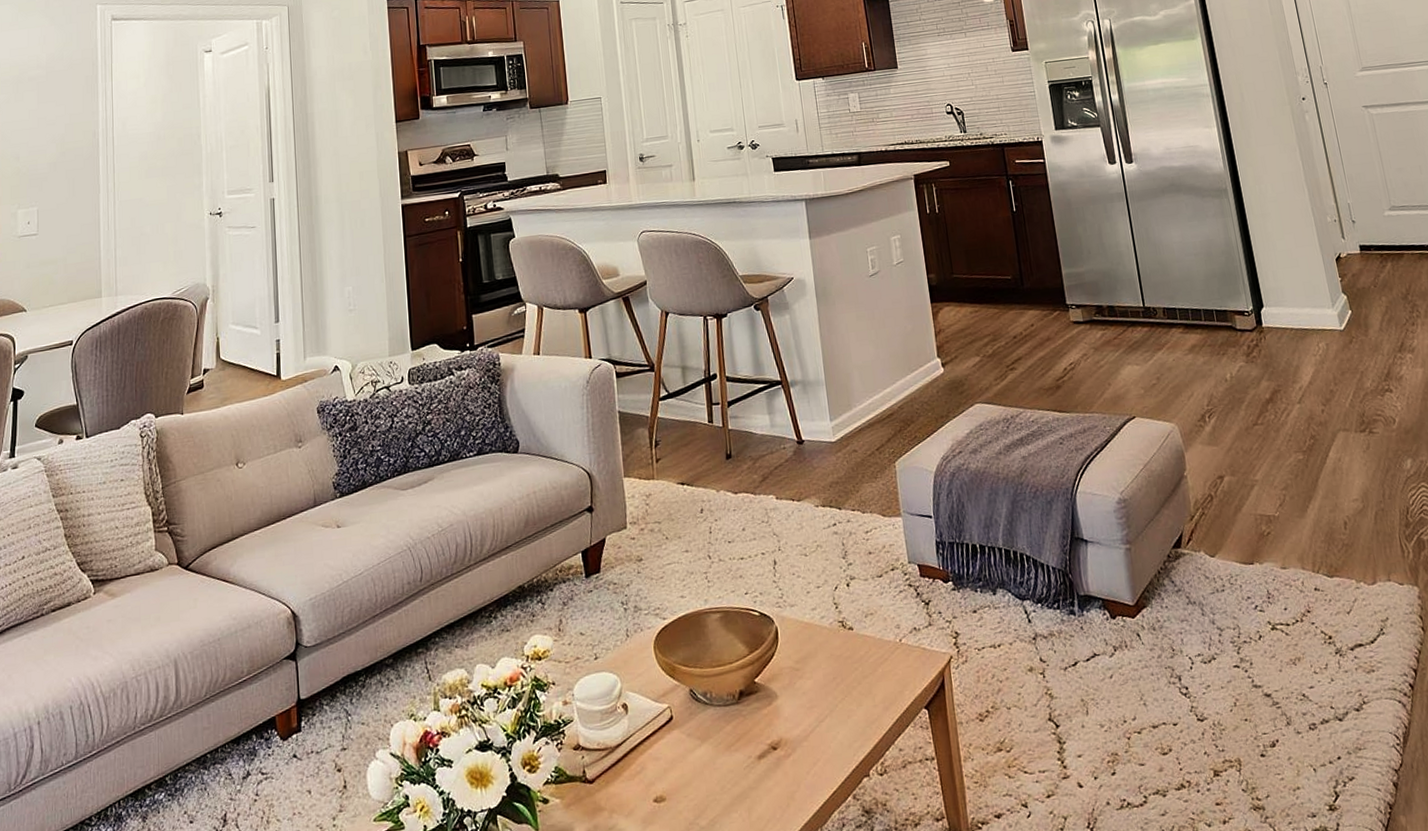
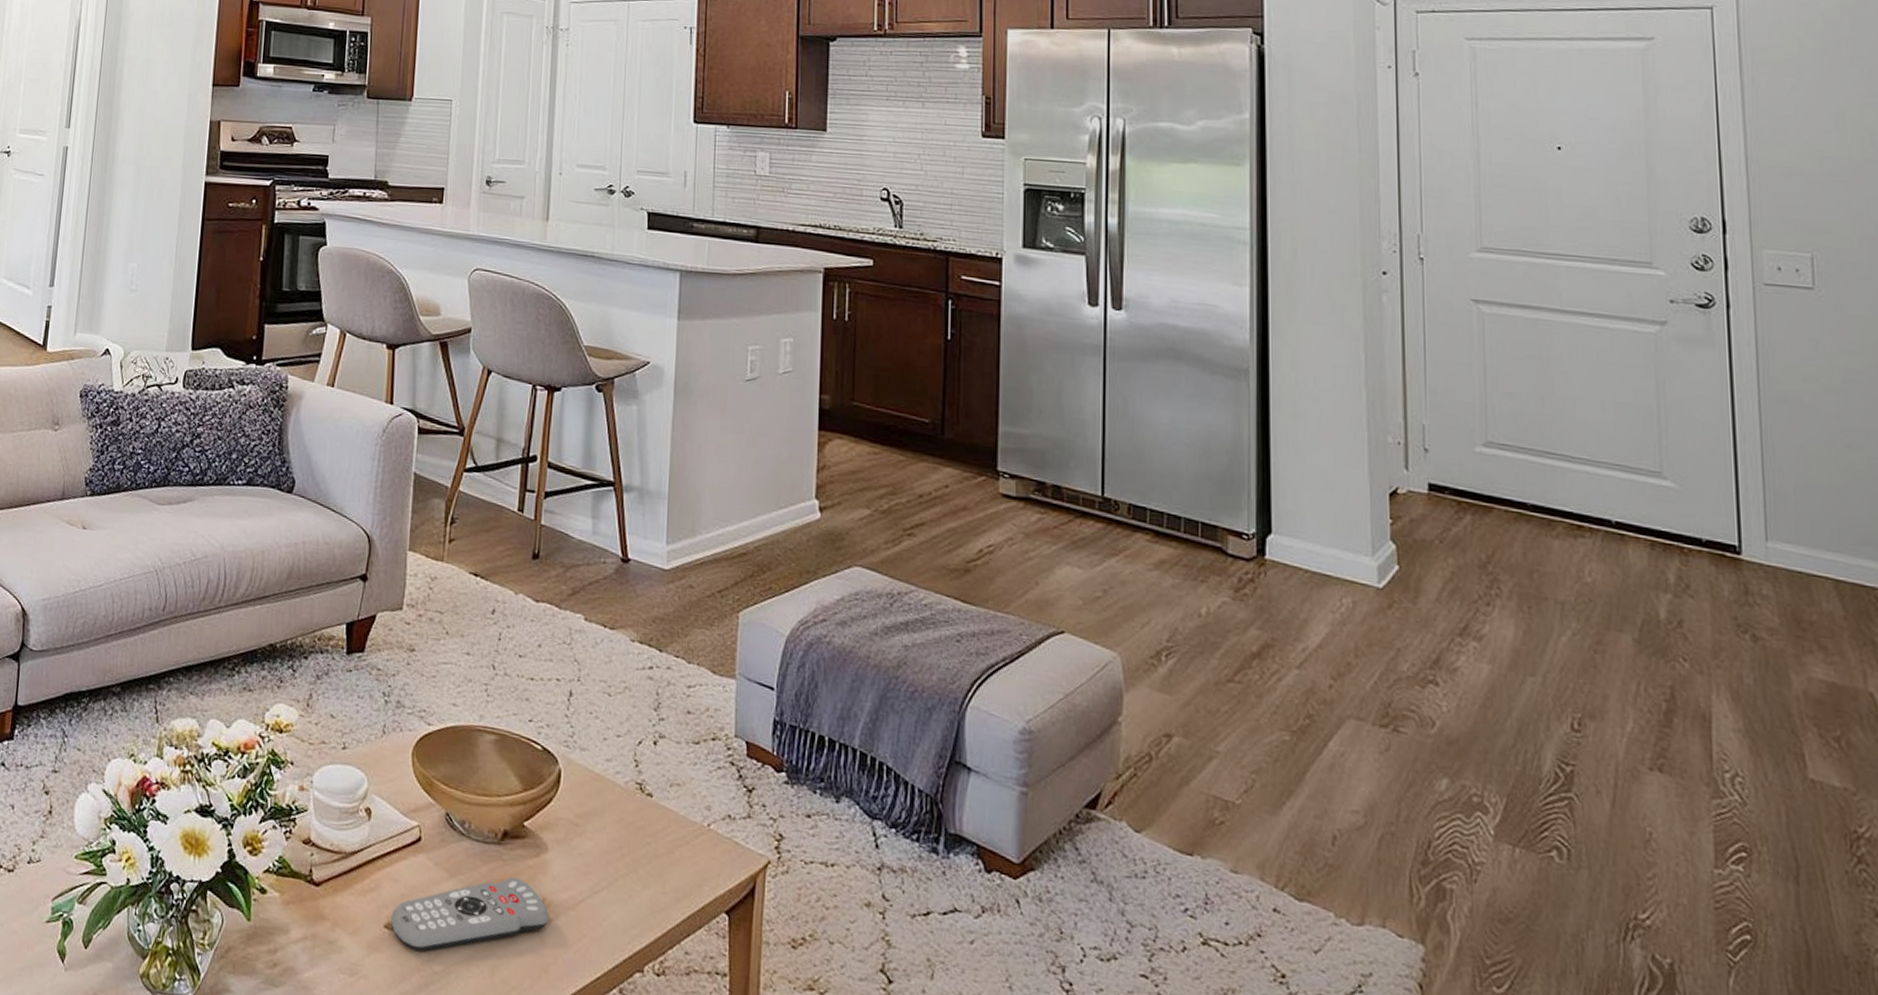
remote control: none [658,727,787,814] -> present [391,876,548,951]

